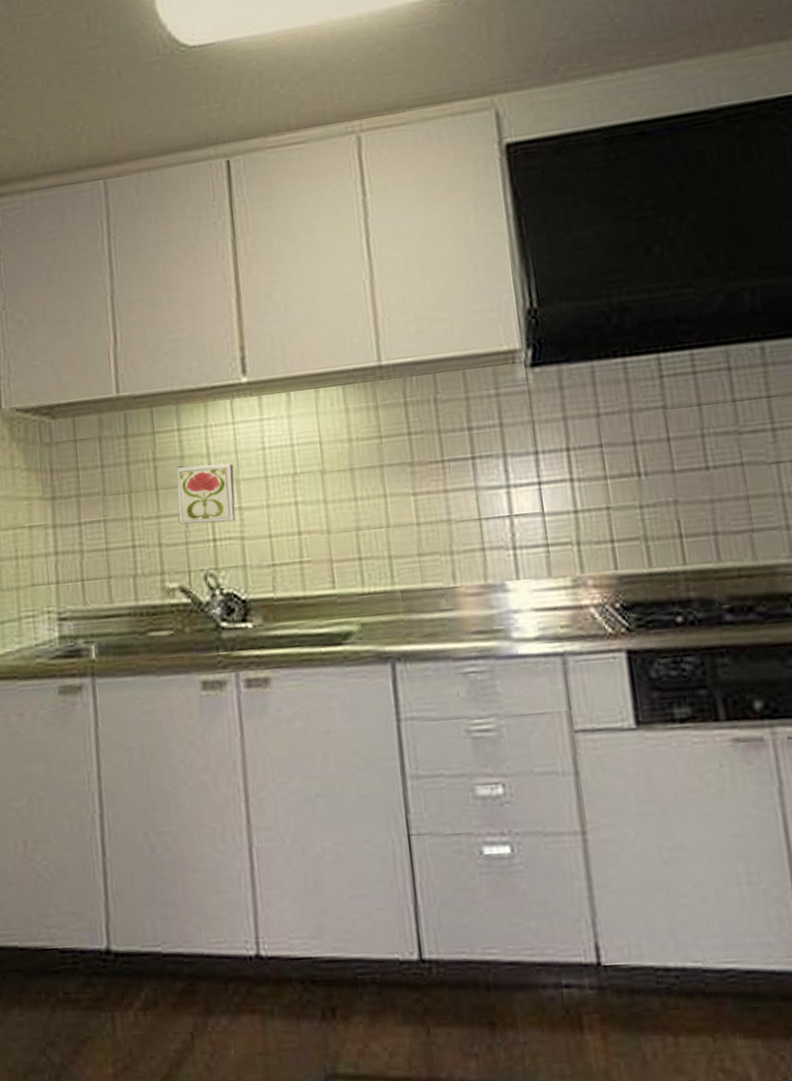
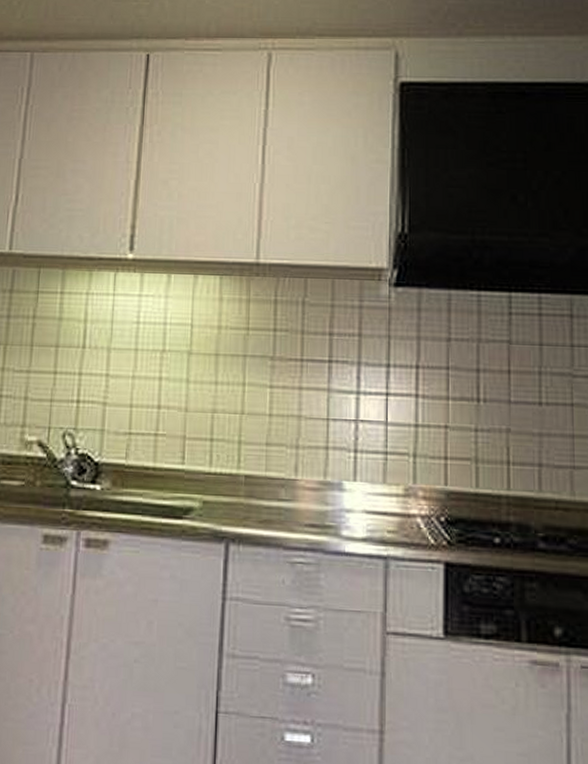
decorative tile: present [176,463,235,525] -> none [47,327,107,387]

